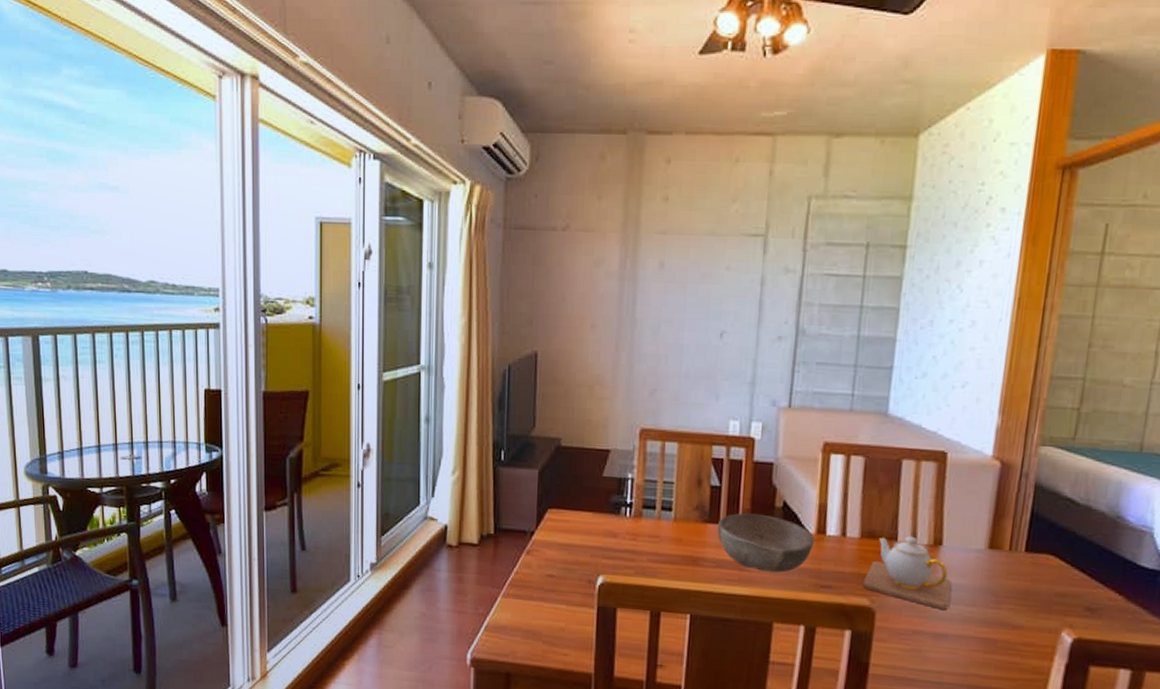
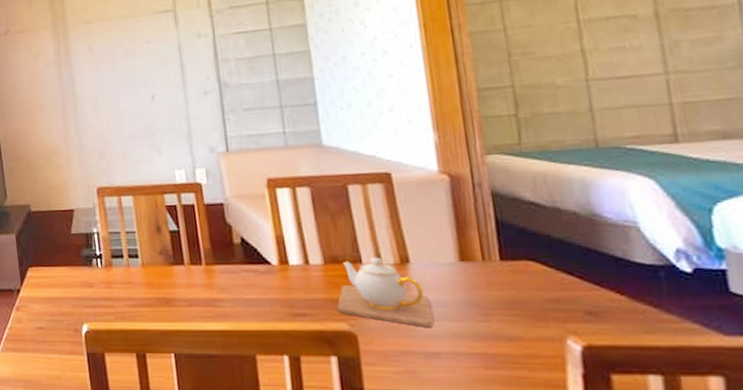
bowl: present [717,513,815,573] -> none [183,251,280,306]

